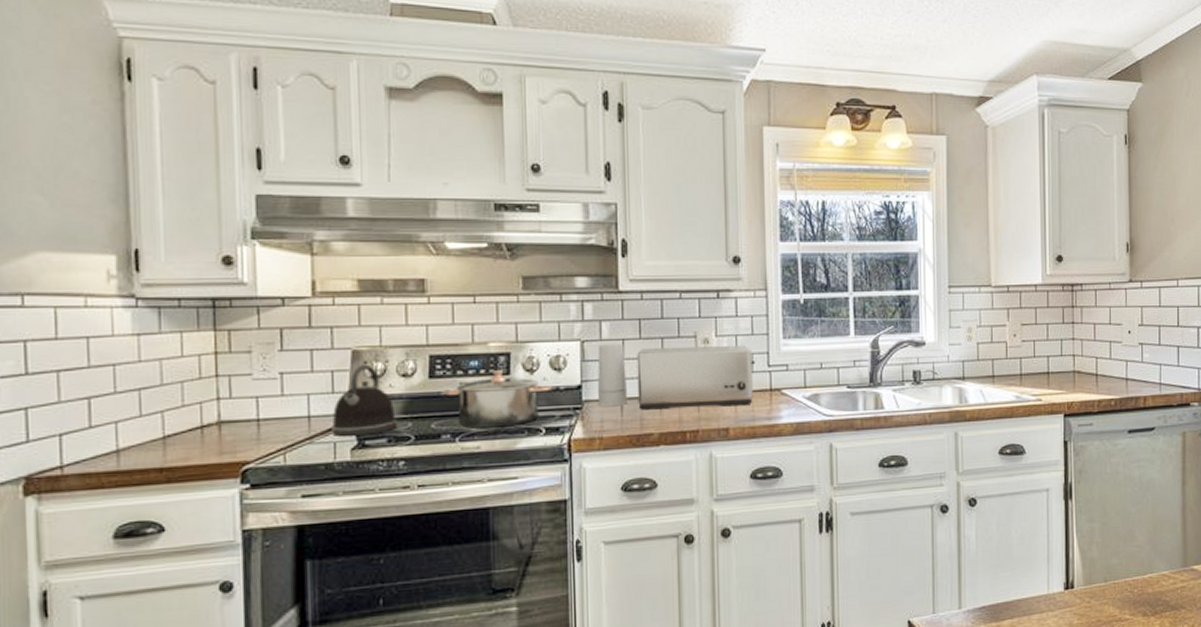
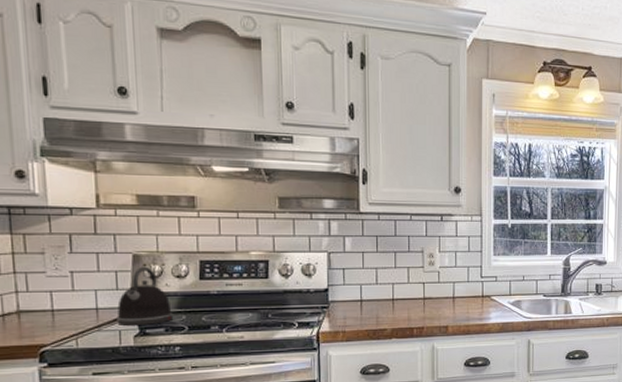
cooking pot: present [443,369,554,429] -> none [212,274,305,322]
canister: present [597,343,627,407] -> none [342,255,366,307]
toaster: present [637,345,755,410] -> none [374,259,471,310]

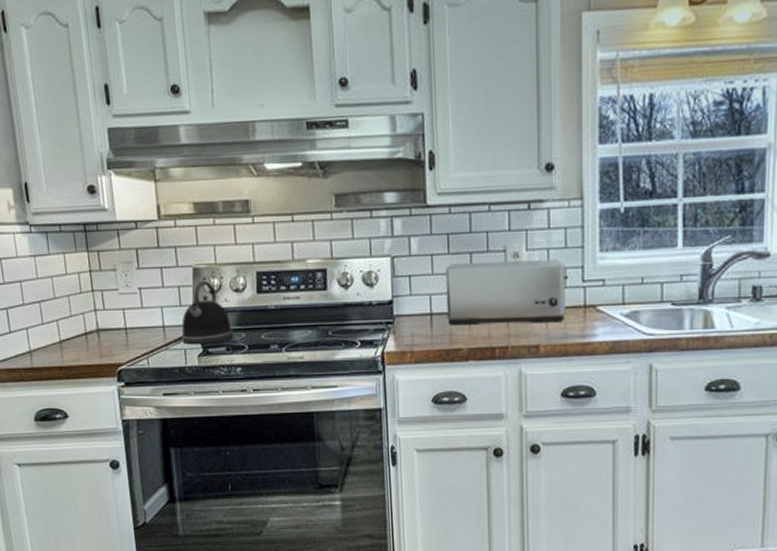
toaster: none [374,259,471,310] -> present [445,259,568,325]

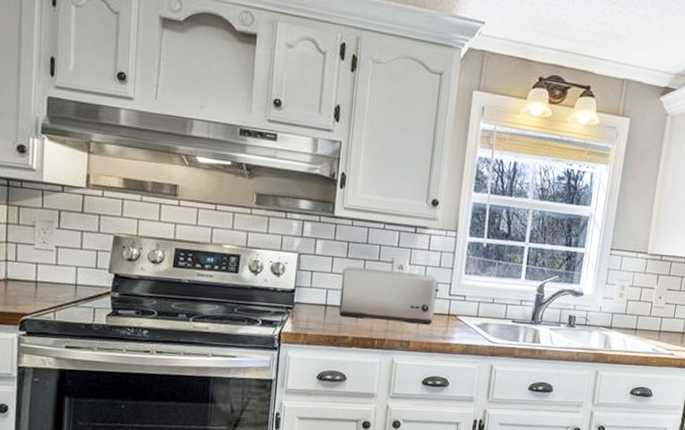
kettle: present [181,280,234,344] -> none [93,248,145,306]

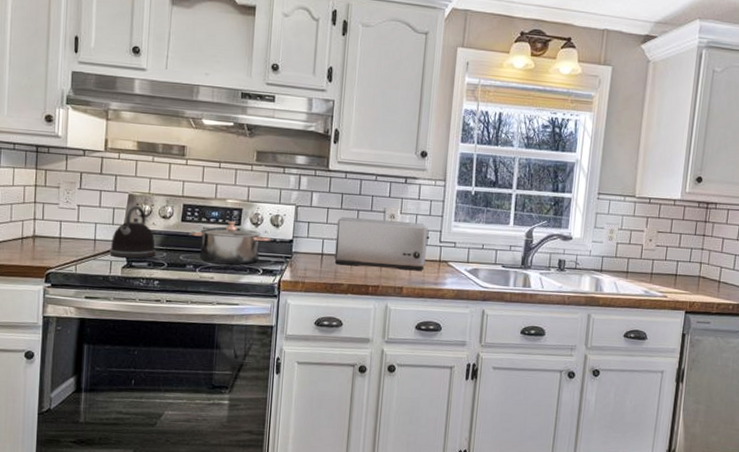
kettle: none [93,248,145,306] -> present [110,205,156,259]
cooking pot: none [183,267,272,315] -> present [190,220,272,265]

